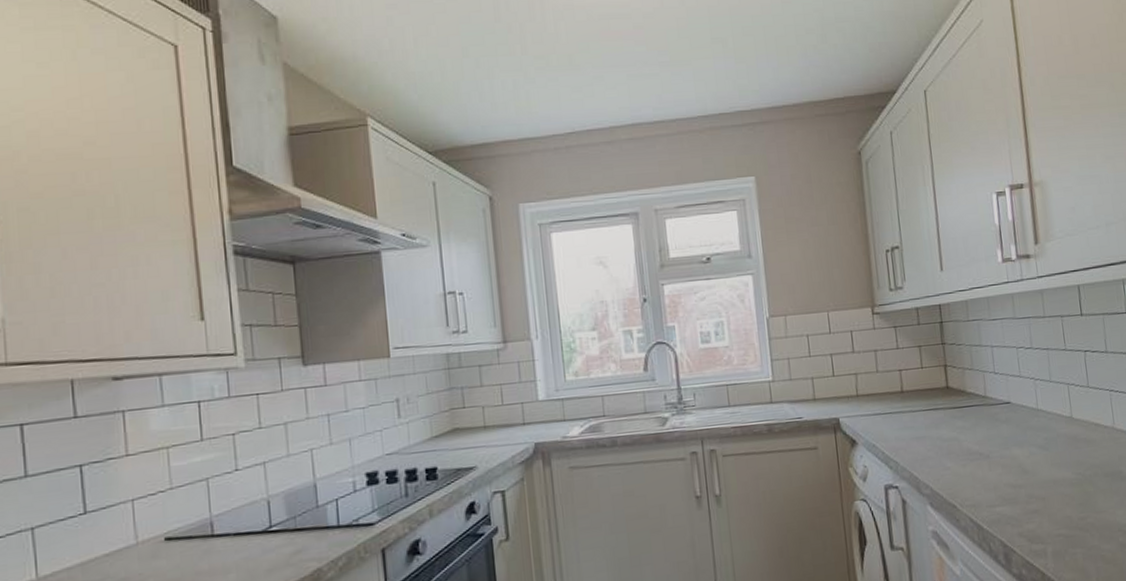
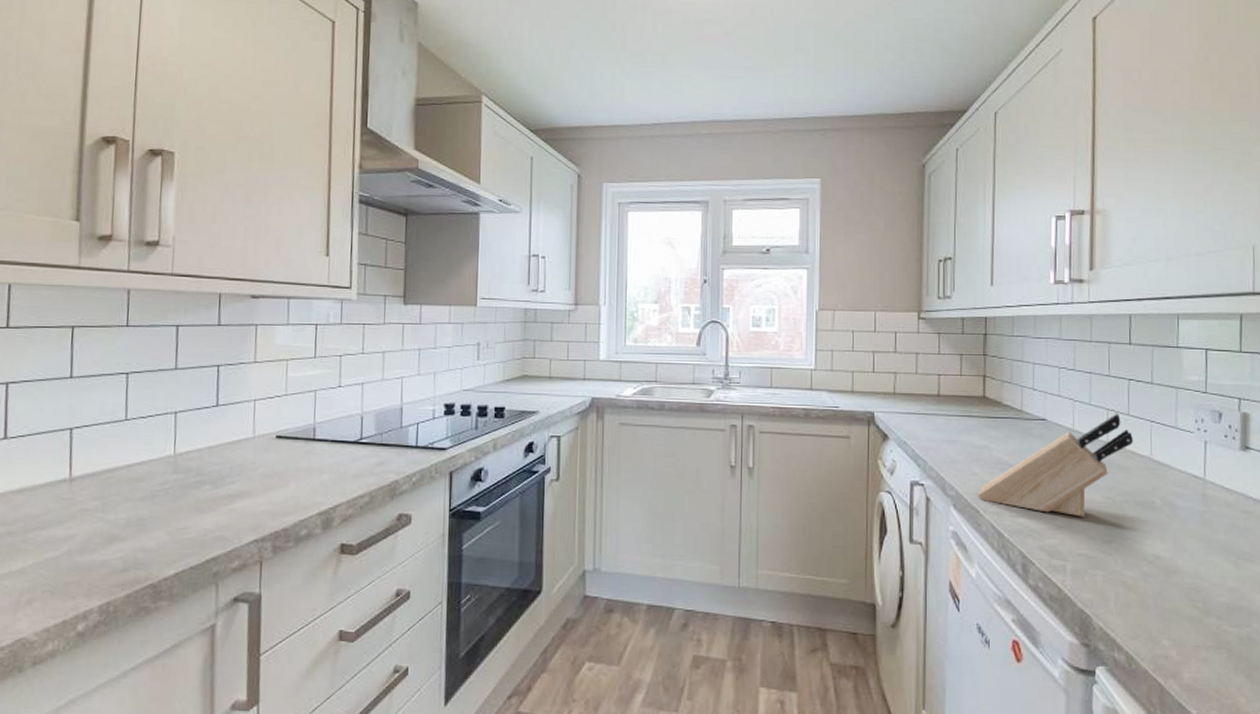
knife block: none [952,386,1096,498] -> present [977,413,1133,517]

